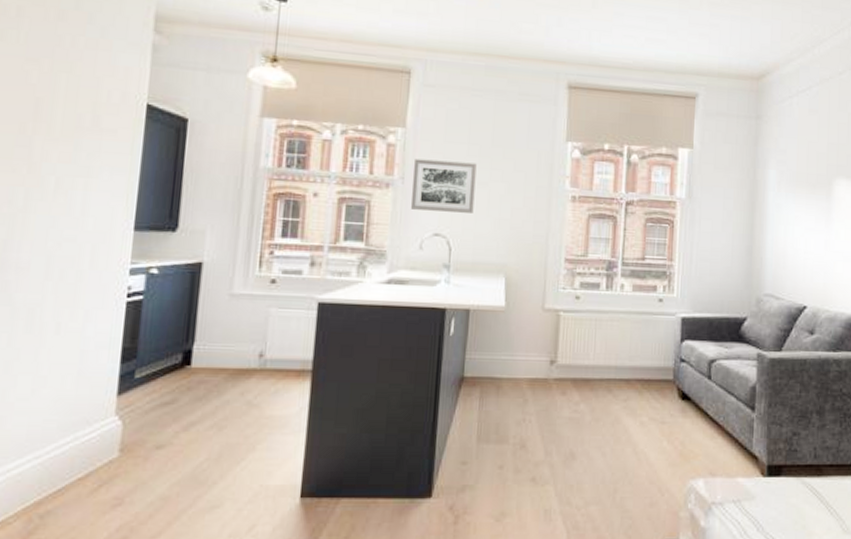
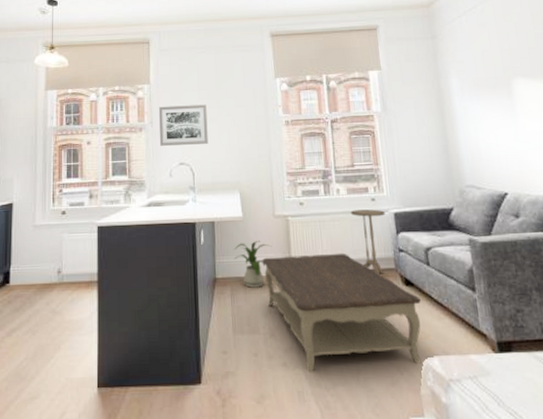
house plant: none [489,337,536,391] -> present [234,241,272,288]
coffee table: none [522,357,695,489] -> present [262,253,422,372]
side table: none [632,310,672,385] -> present [350,209,386,274]

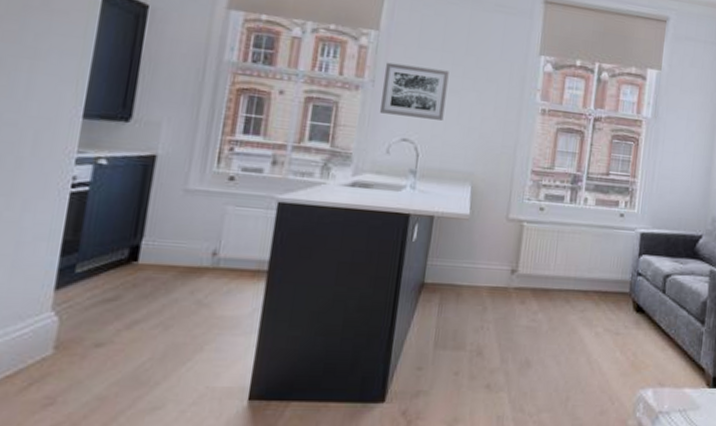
house plant: present [234,241,272,288] -> none [451,245,499,299]
coffee table: present [262,253,422,372] -> none [482,265,648,396]
side table: present [350,209,386,274] -> none [594,224,632,297]

